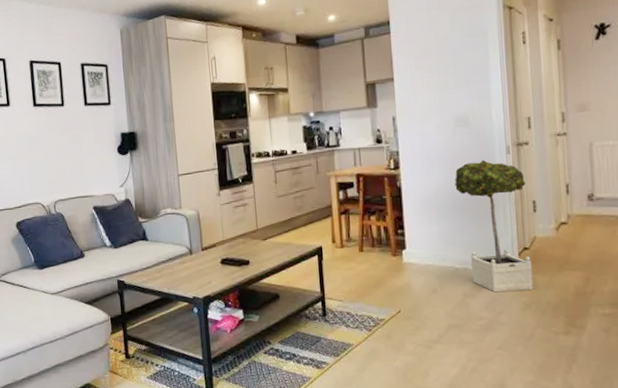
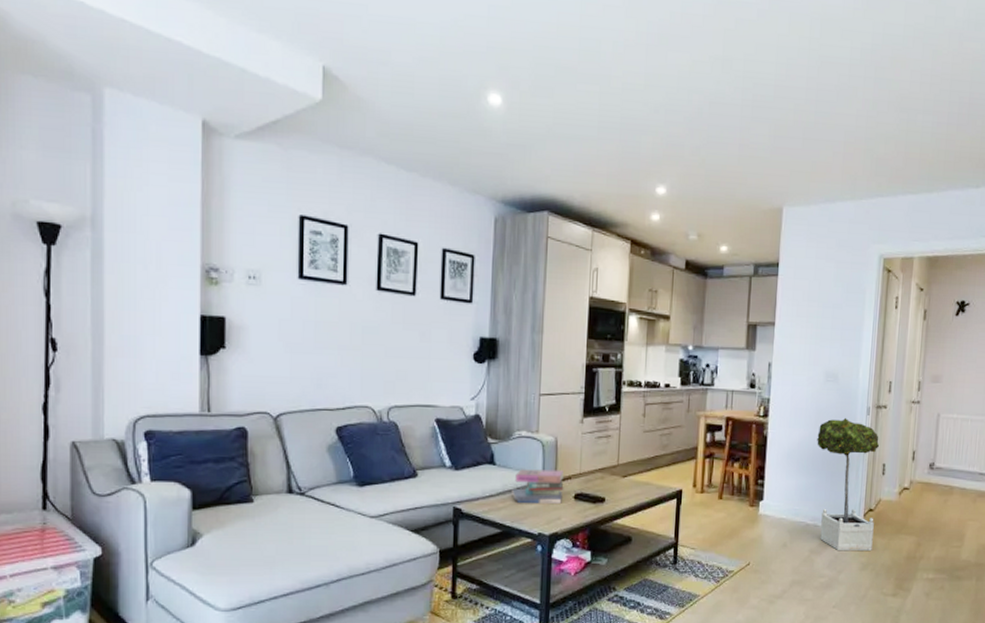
books: none [165,239,211,273] -> present [512,469,564,505]

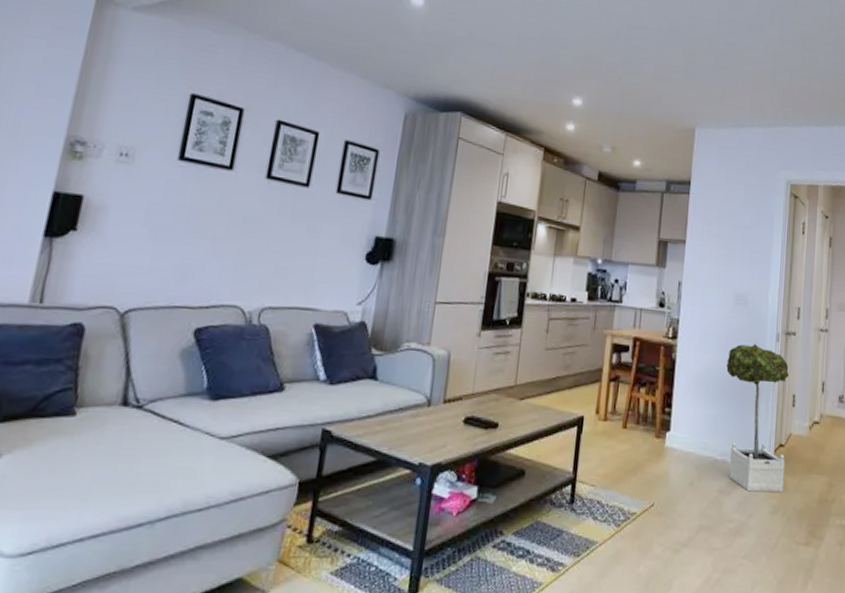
books: present [512,469,564,505] -> none [393,386,455,429]

